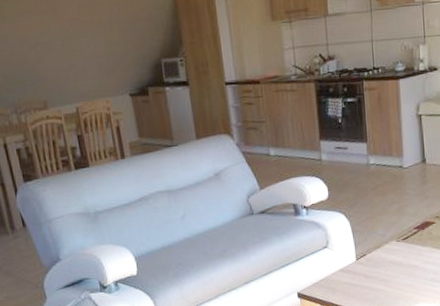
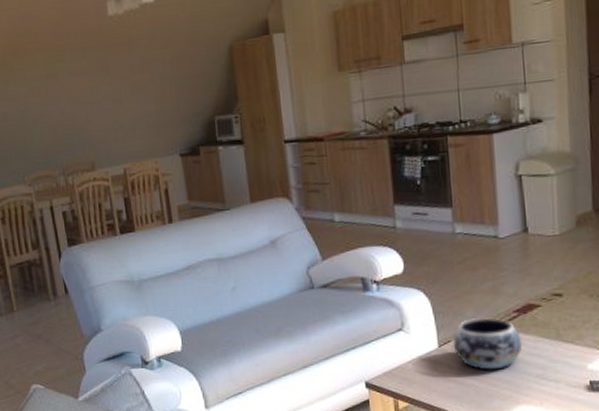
decorative bowl: none [367,233,420,278] -> present [452,316,522,371]

